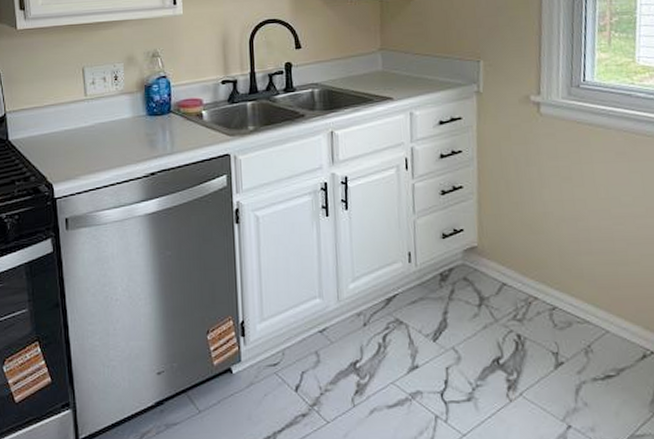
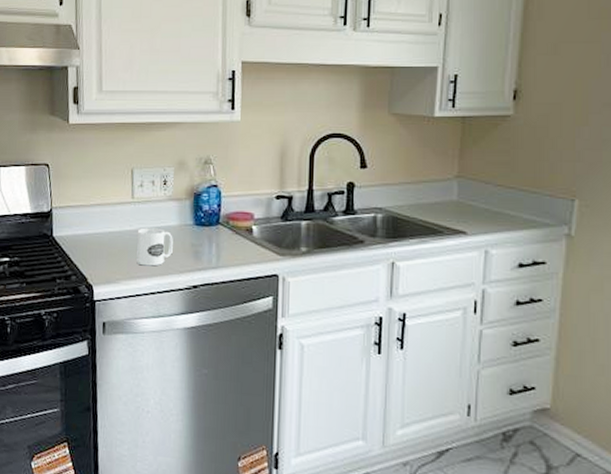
mug: none [92,122,128,160] -> present [136,227,173,266]

